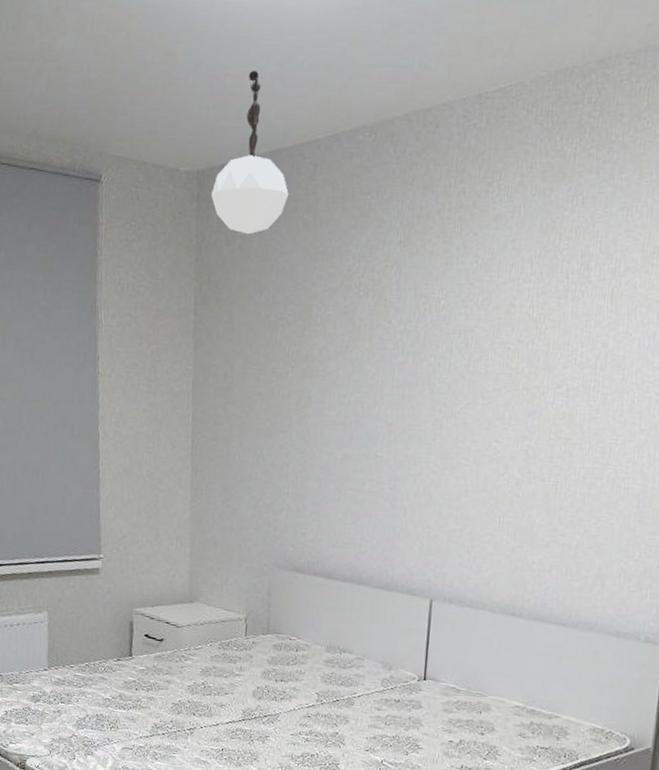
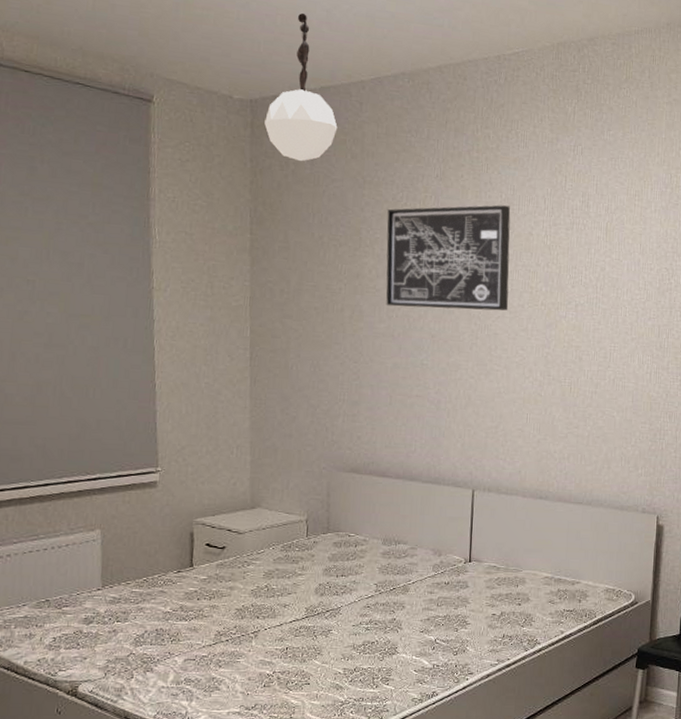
wall art: none [337,272,488,397] -> present [386,205,511,311]

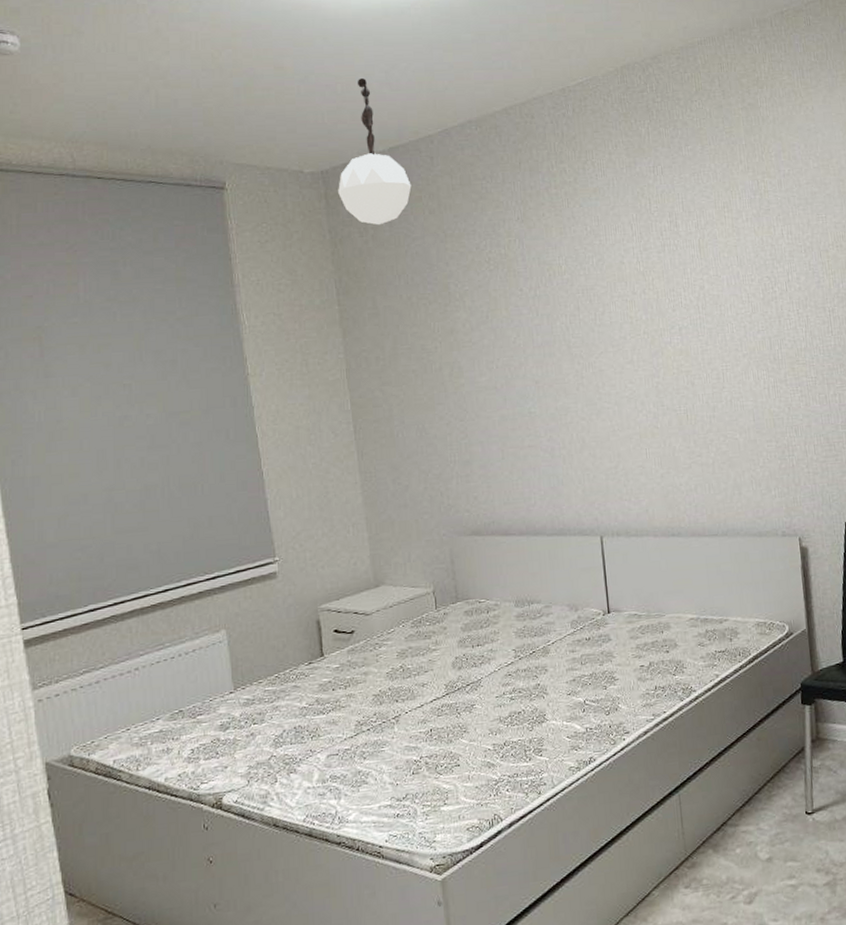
wall art: present [386,205,511,311] -> none [473,237,611,358]

